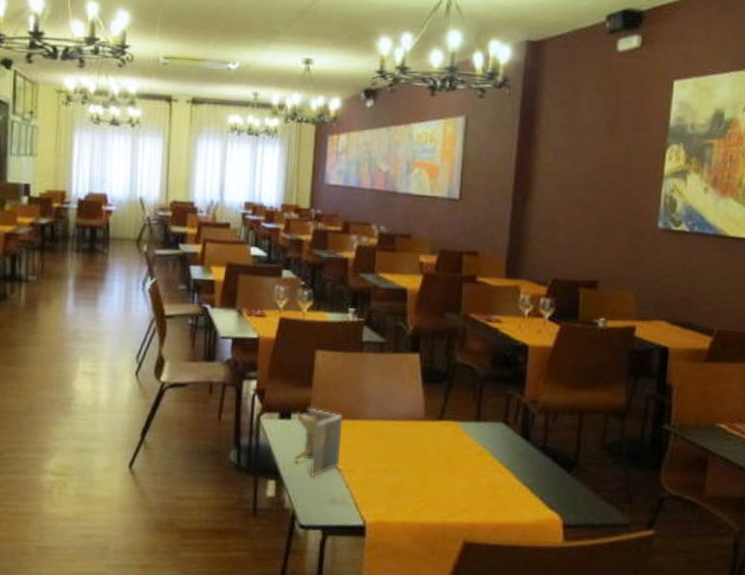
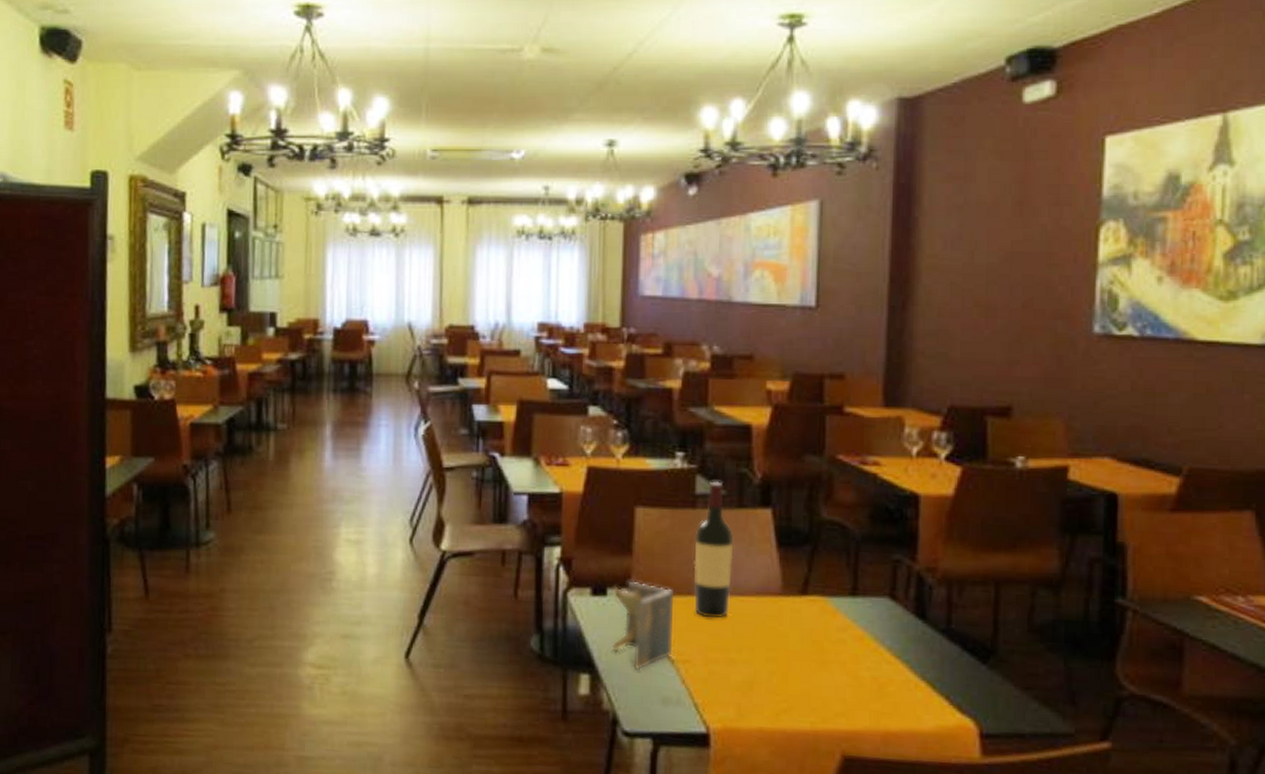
wine bottle: none [358,332,390,438] -> present [694,481,734,619]

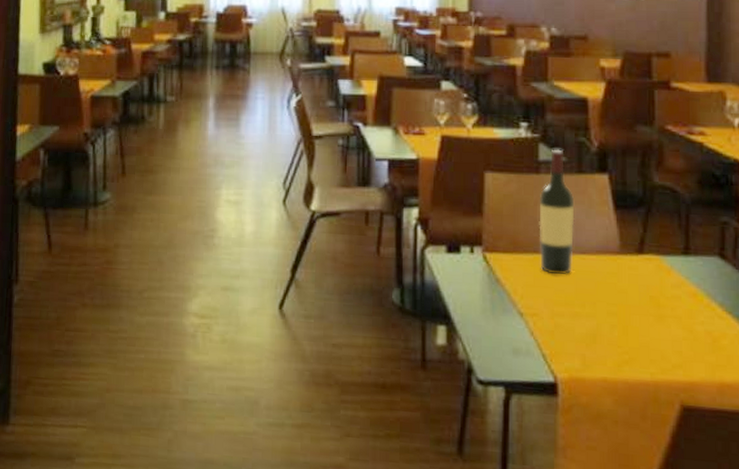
napkin holder: present [612,581,673,671] -> none [466,240,522,323]

